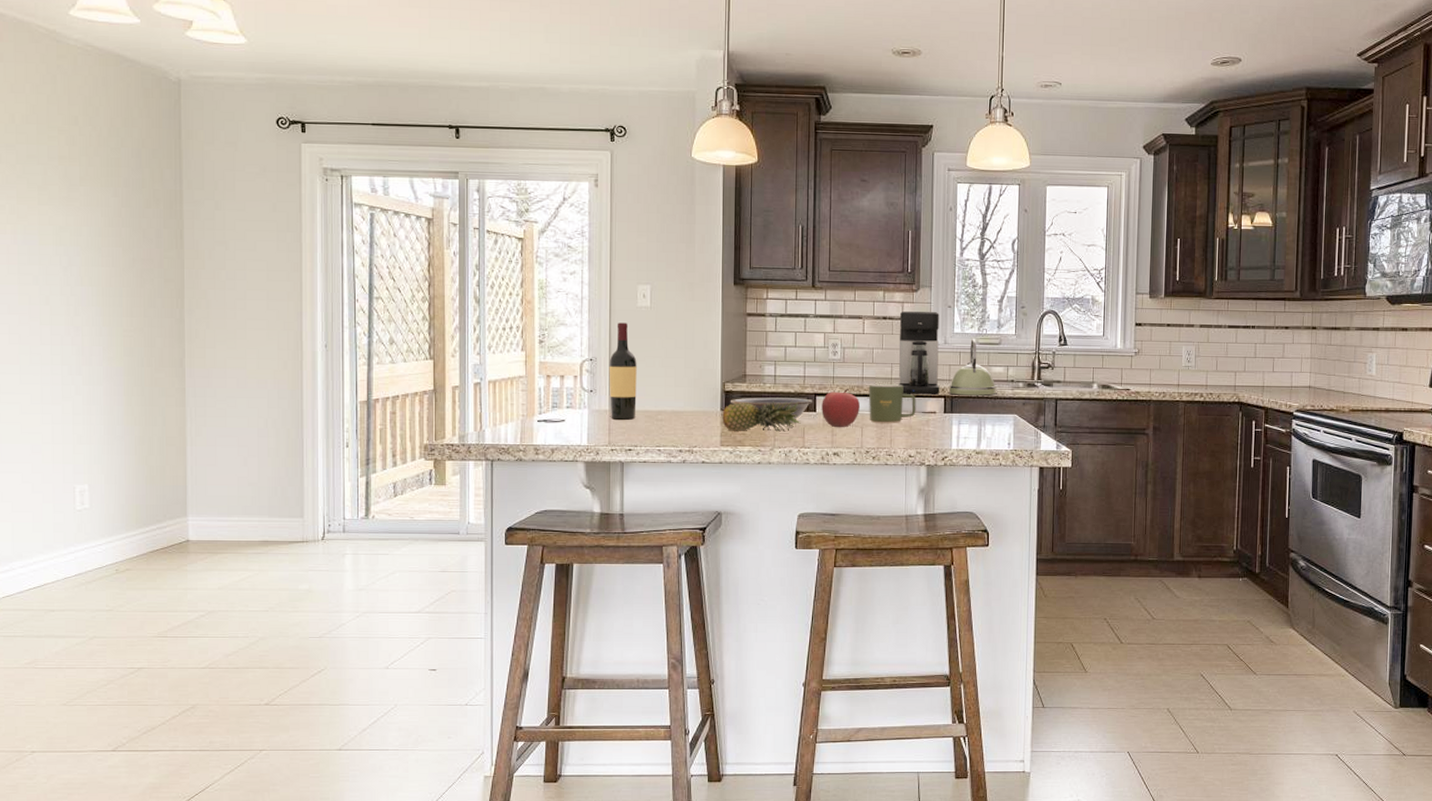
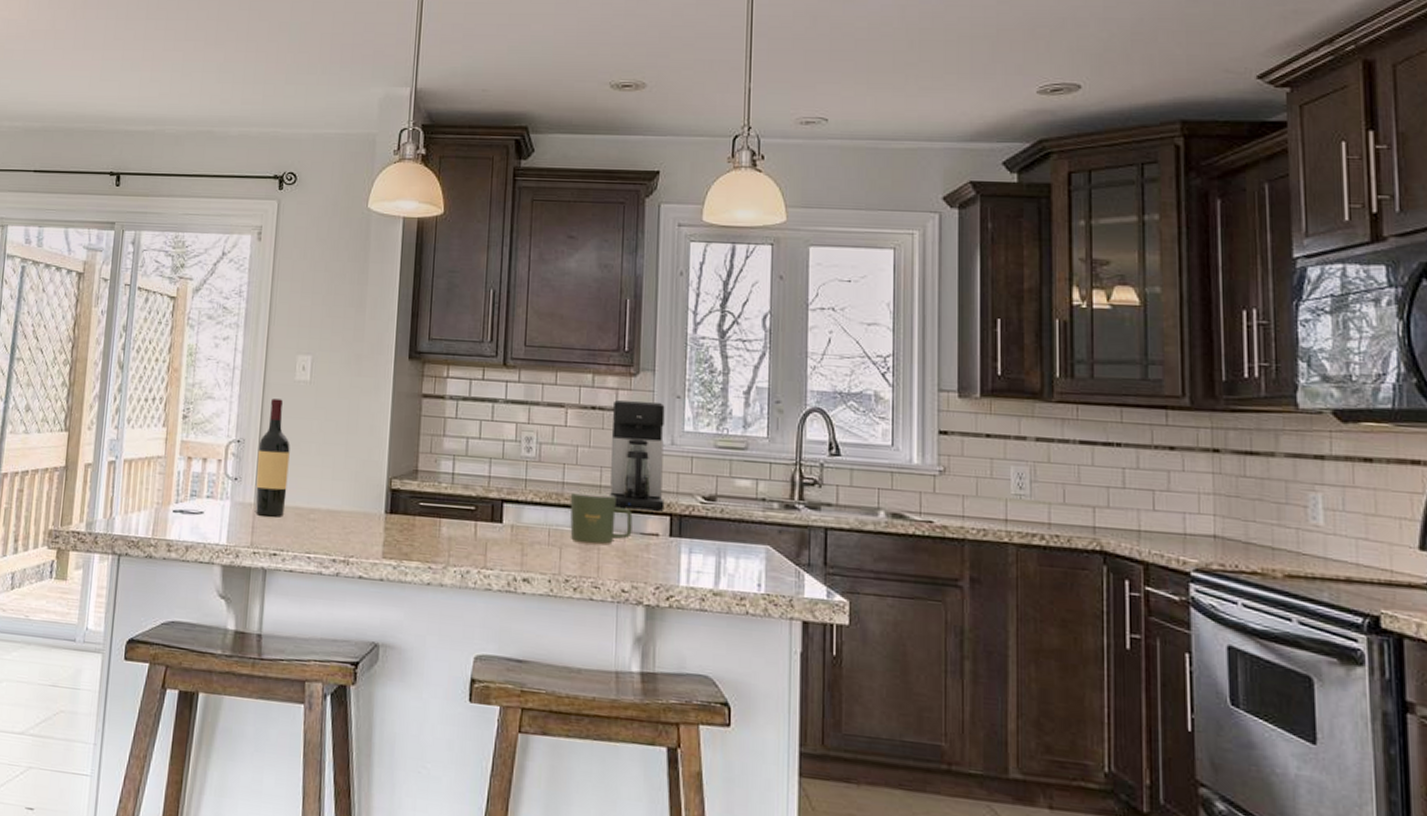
fruit: present [722,401,800,431] -> none [386,504,482,545]
bowl: present [731,397,813,421] -> none [398,499,500,533]
fruit: present [821,388,860,427] -> none [509,495,559,546]
kettle: present [948,338,997,397] -> none [675,439,743,518]

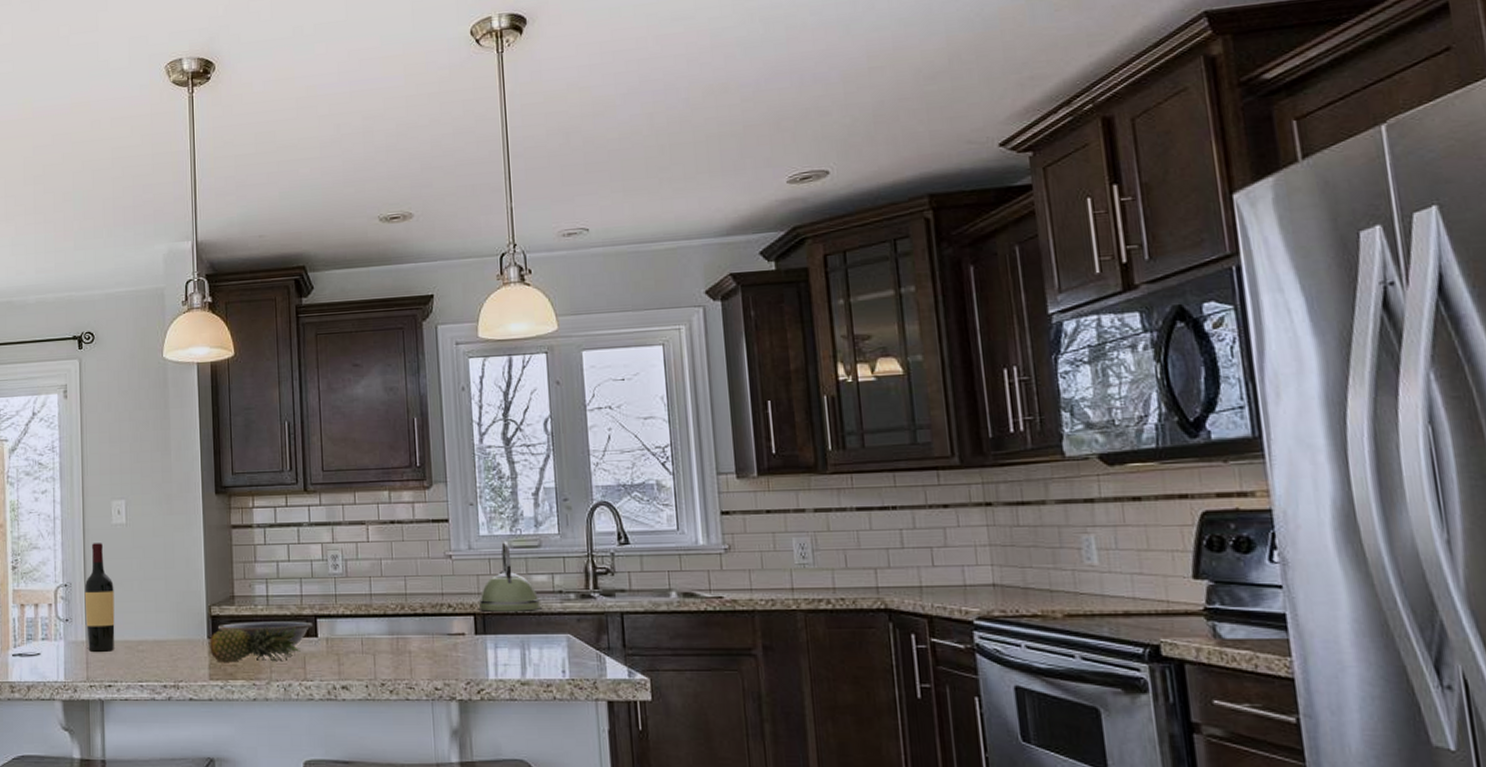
fruit: none [386,504,482,545] -> present [209,625,299,662]
bowl: none [398,499,500,533] -> present [218,621,314,649]
mug: present [570,492,633,547] -> none [378,601,440,650]
coffee maker: present [609,400,665,511] -> none [411,510,468,612]
kettle: none [675,439,743,518] -> present [478,540,542,613]

